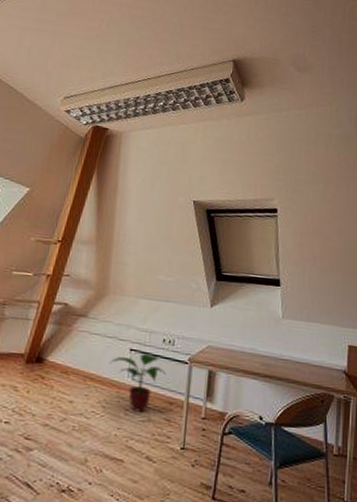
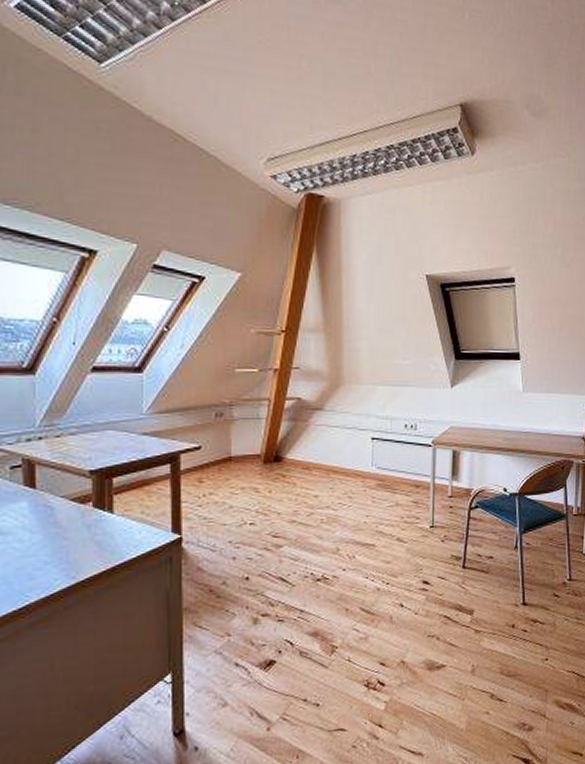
potted plant: present [109,353,166,413] -> none [352,441,410,498]

